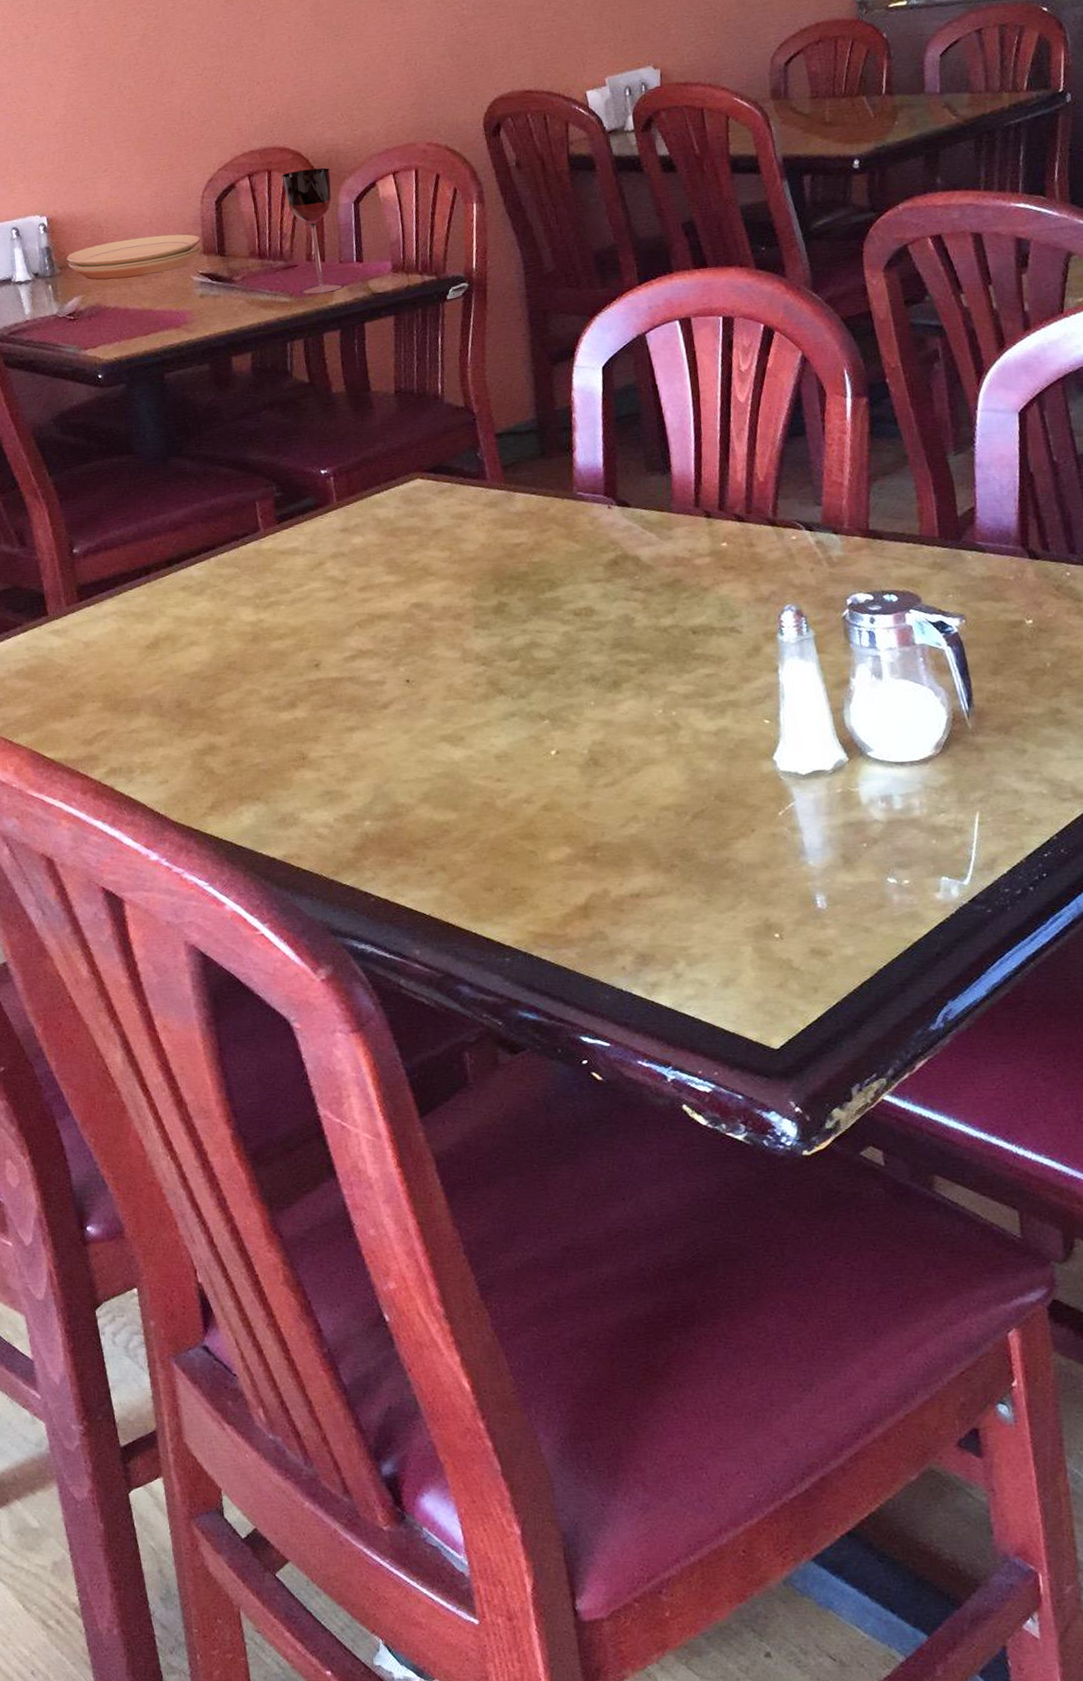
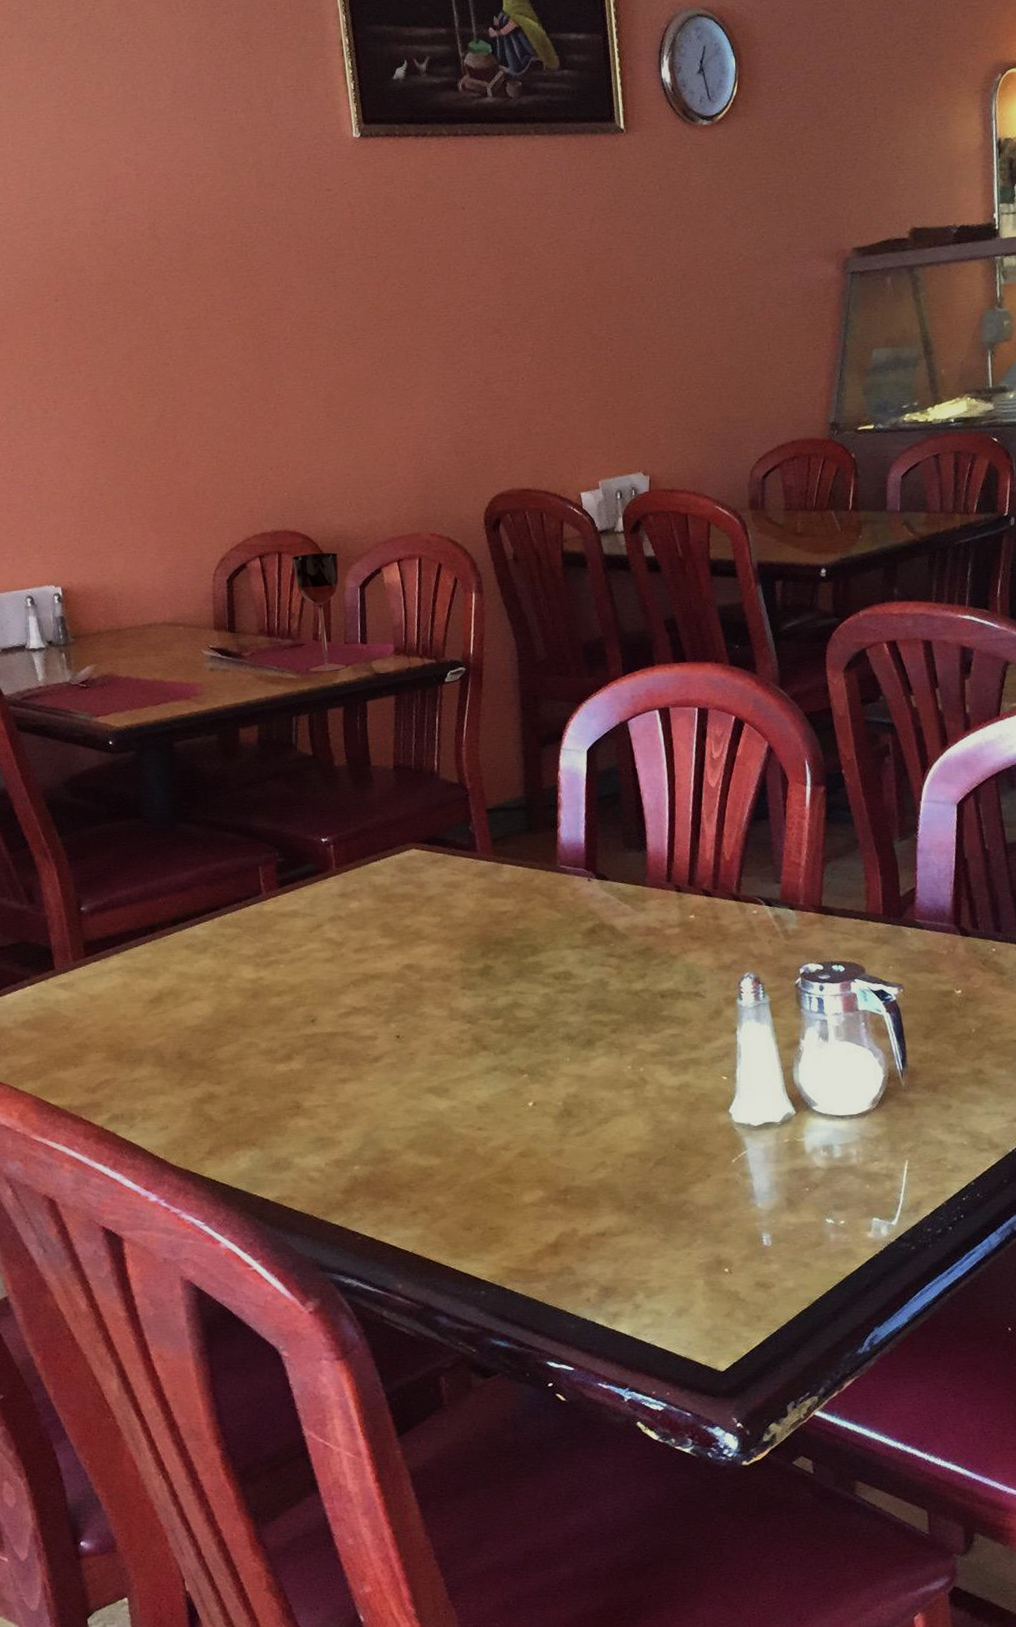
plate: present [67,234,203,281] -> none [80,609,214,651]

